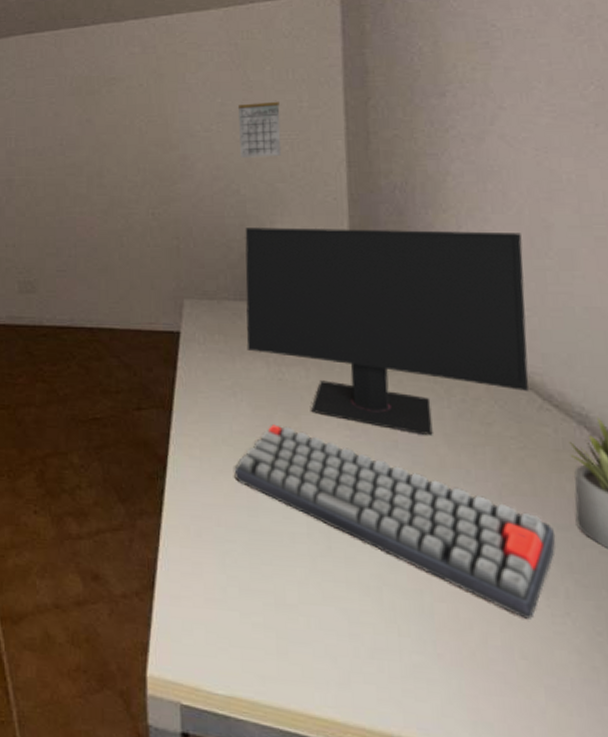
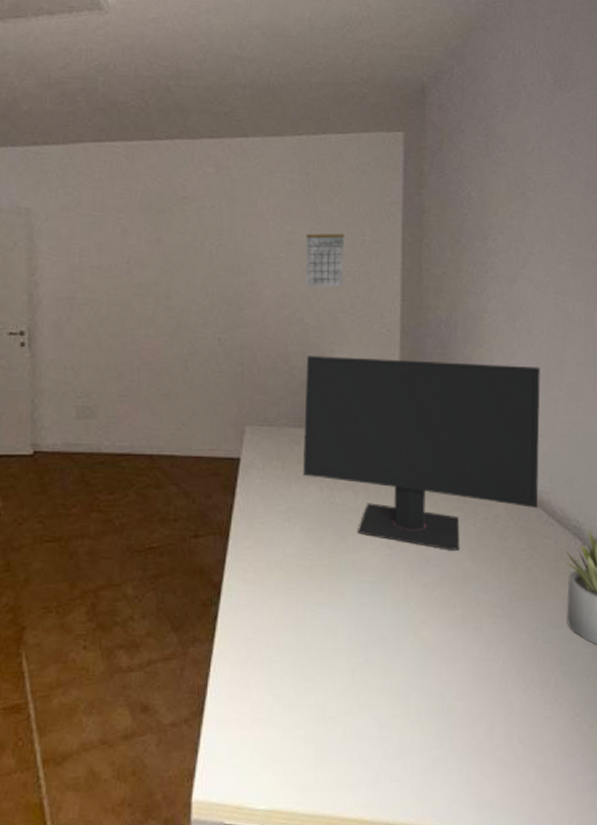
keyboard: present [234,424,556,619] -> none [285,546,551,708]

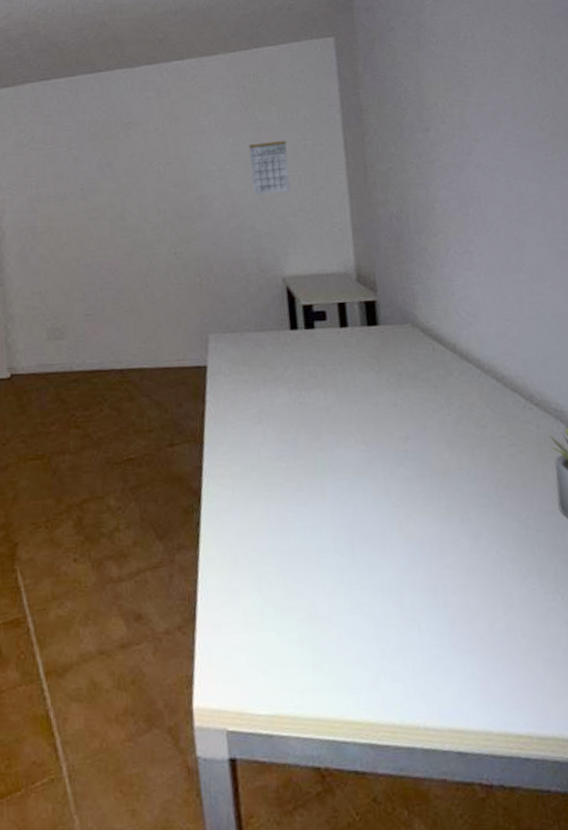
computer monitor: present [302,356,540,550] -> none [261,251,513,442]

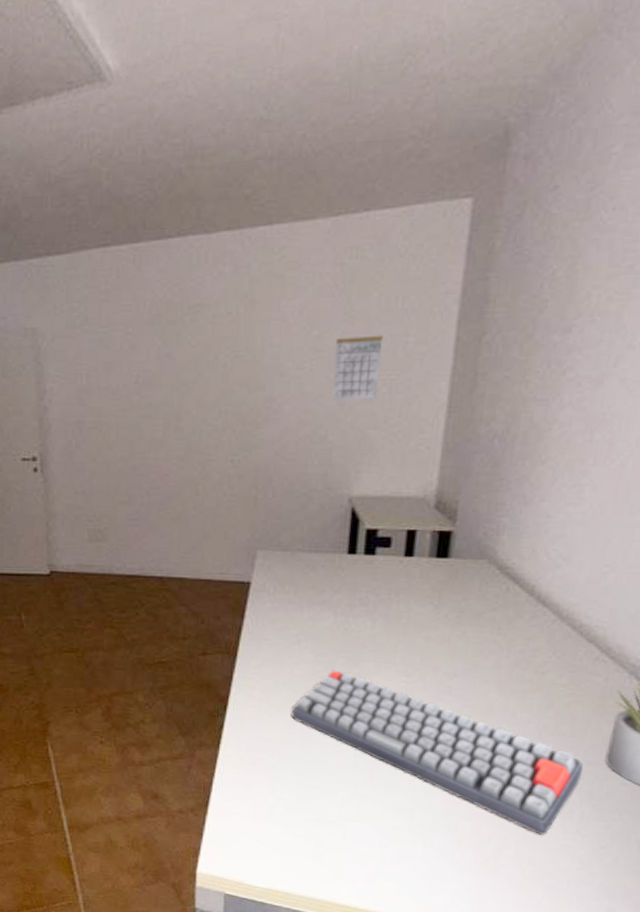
keyboard: none [264,447,544,600] -> present [291,670,584,835]

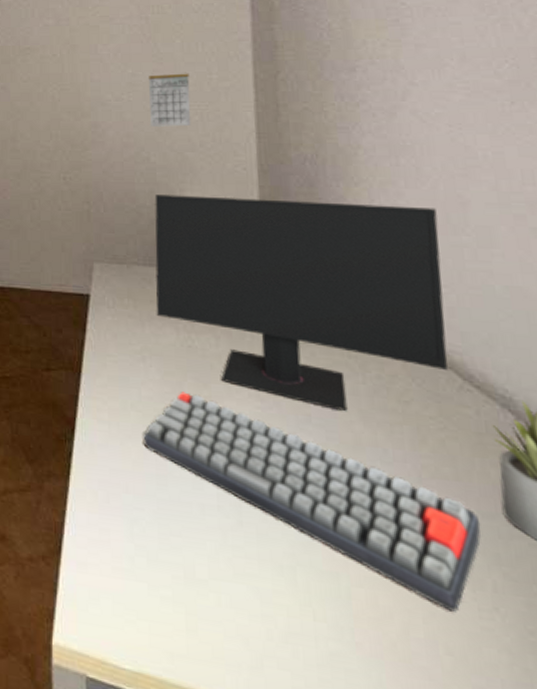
computer monitor: none [316,477,619,682] -> present [154,194,448,411]

